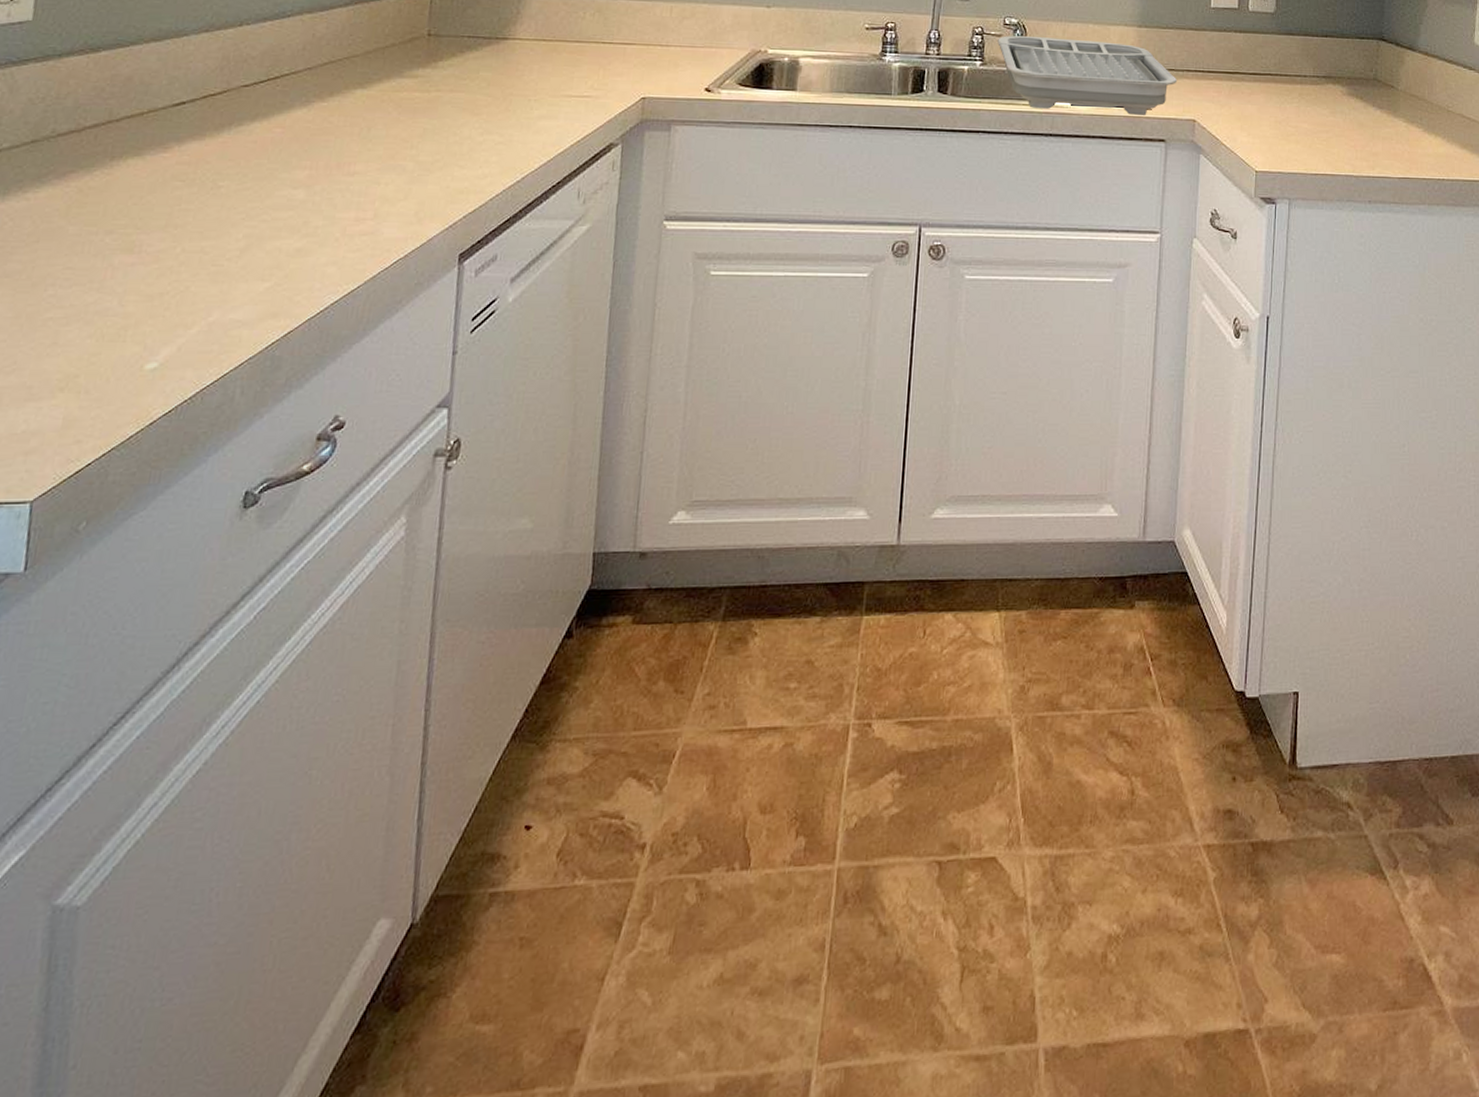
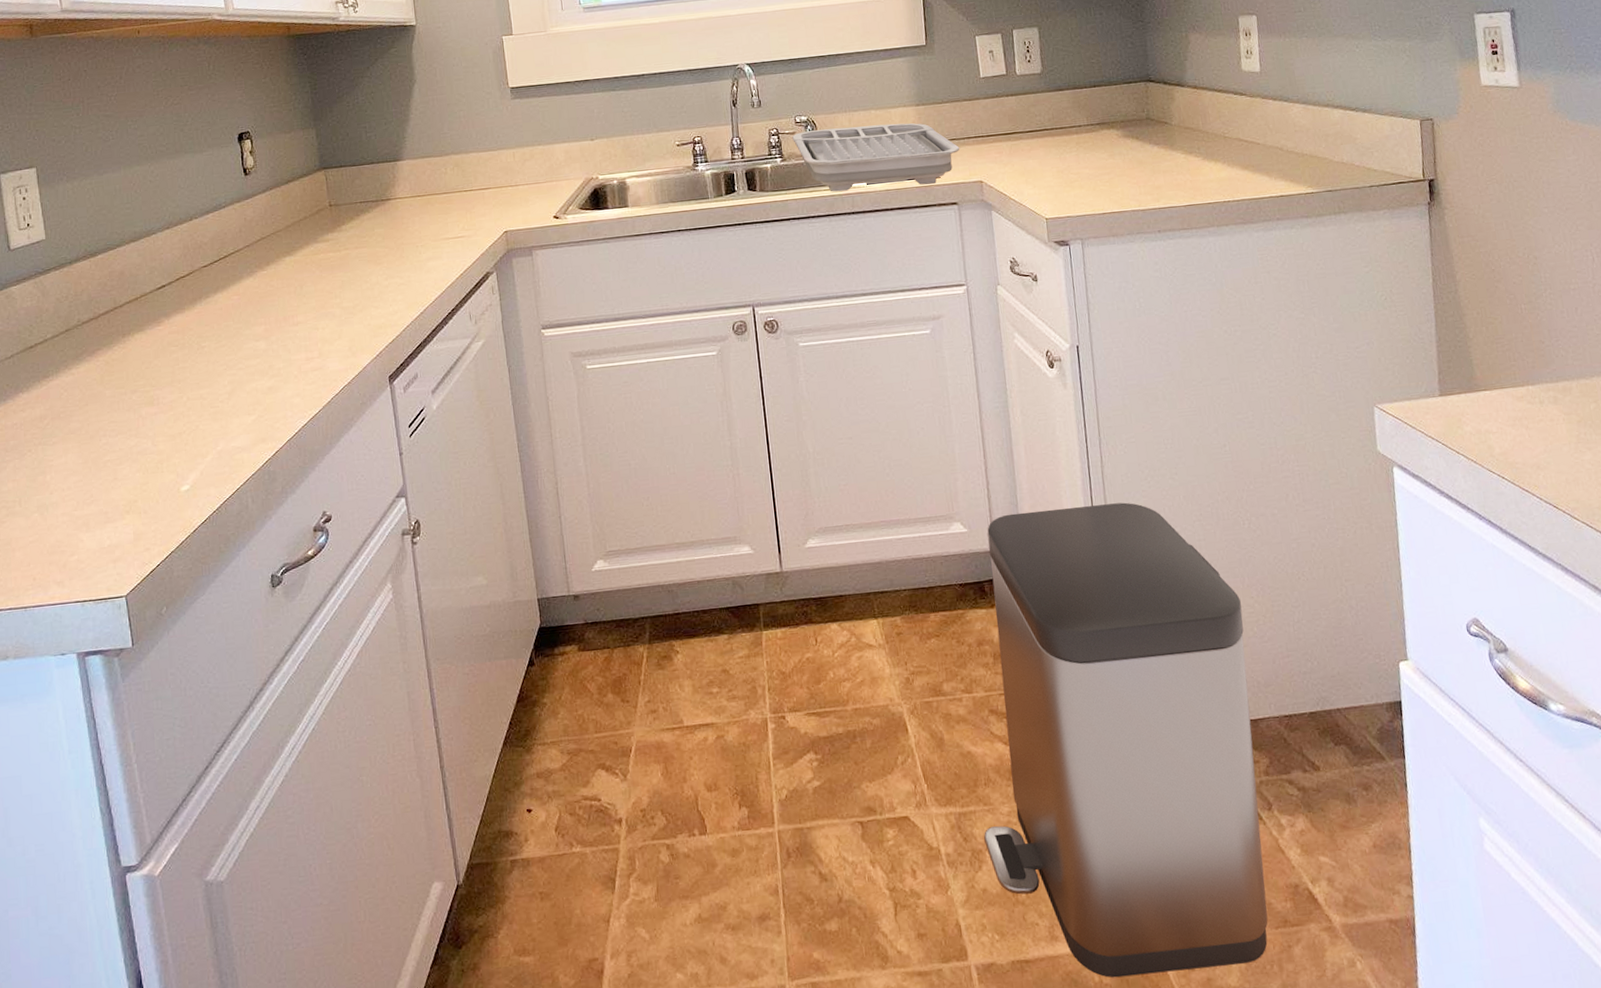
pedal bin: none [1079,499,1397,1068] -> present [984,502,1268,978]

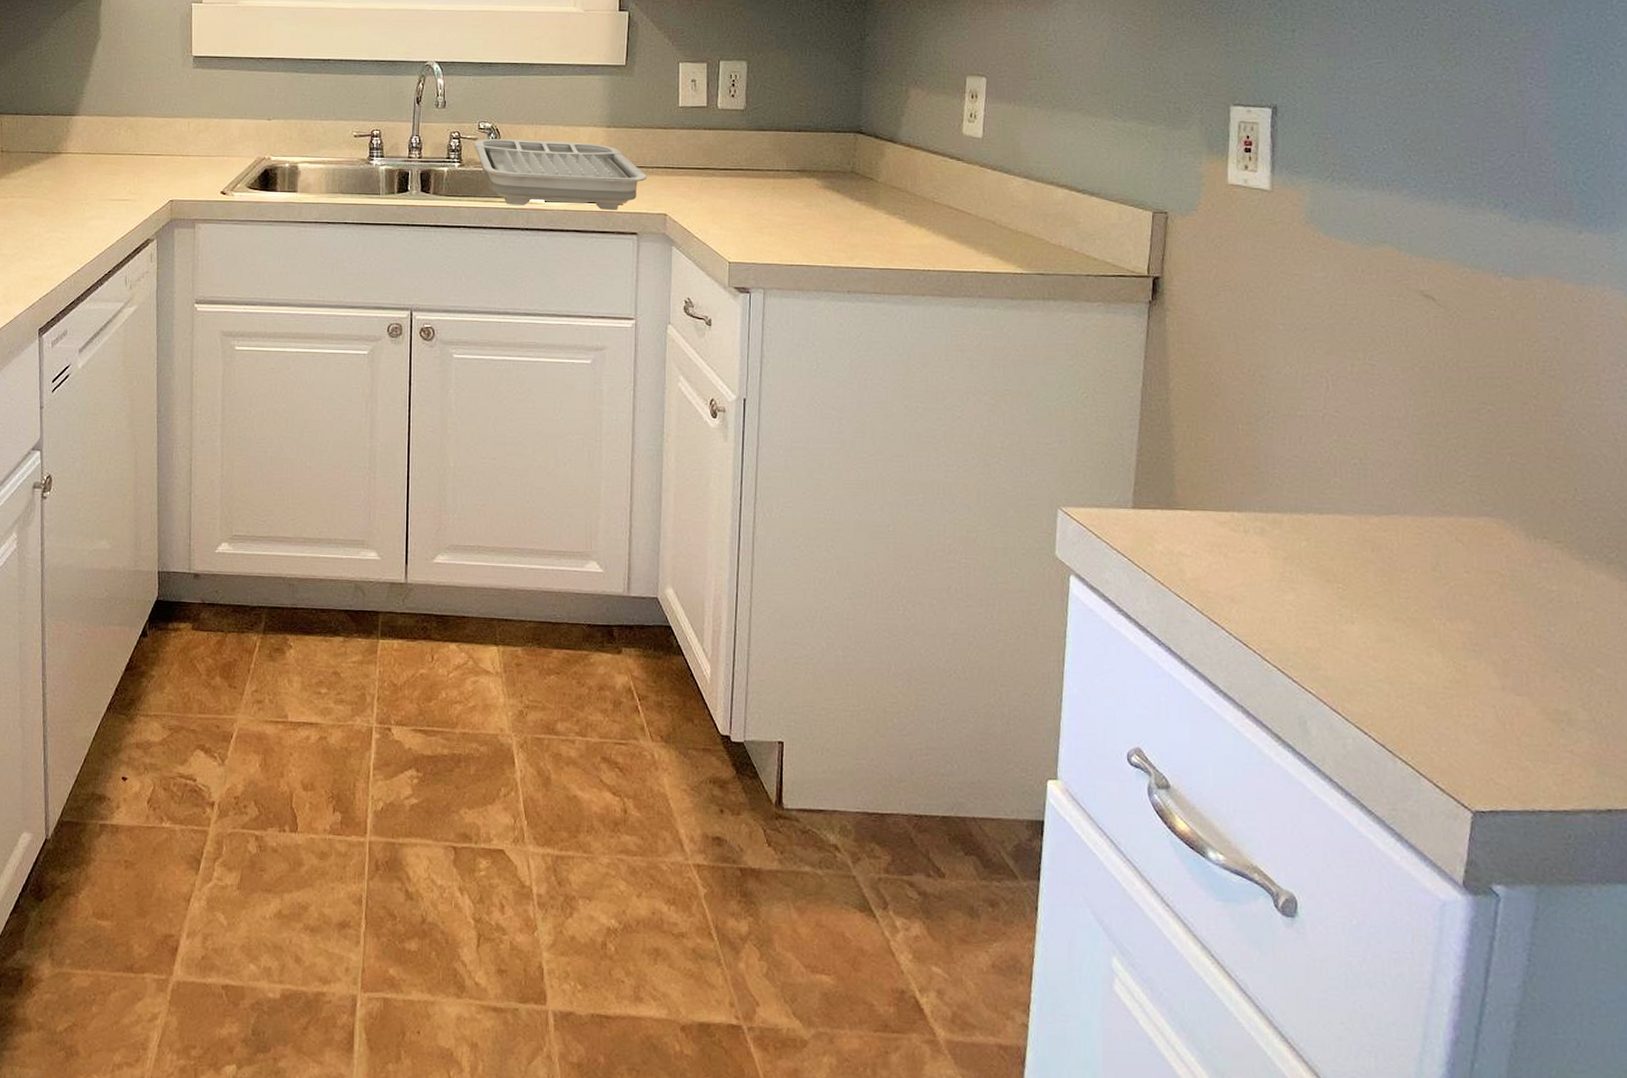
pedal bin: present [984,502,1268,978] -> none [579,561,884,1061]

